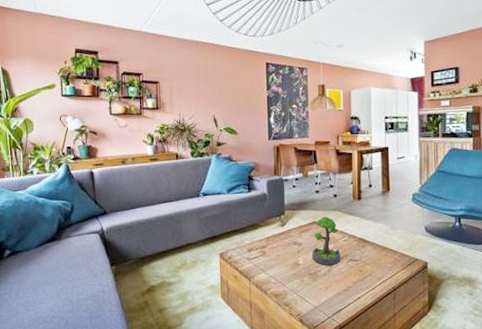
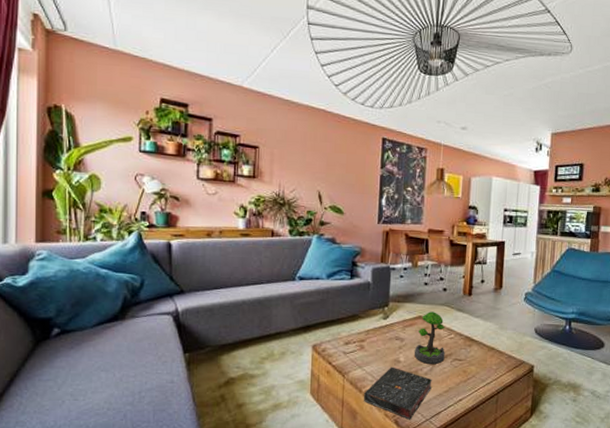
book: none [268,269,331,318] -> present [363,367,432,420]

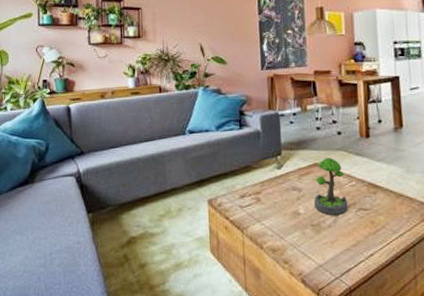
book: present [363,367,432,420] -> none [265,220,338,278]

